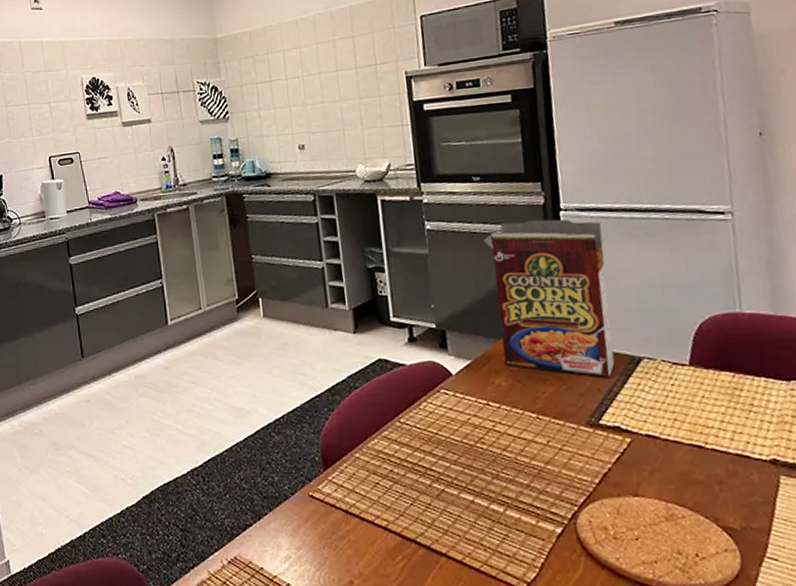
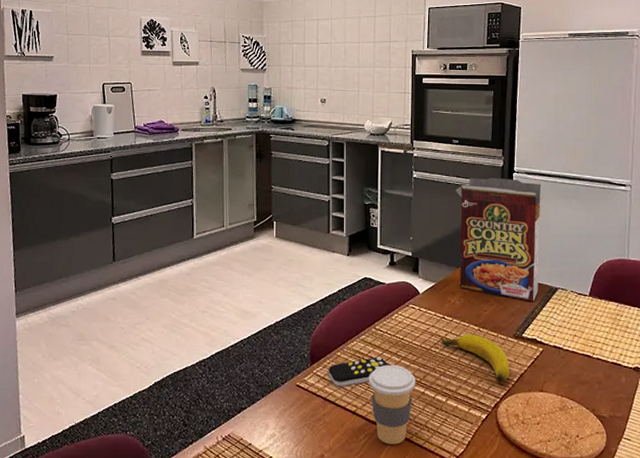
remote control: none [346,457,422,497] -> present [327,357,388,387]
coffee cup: none [398,466,461,568] -> present [368,364,415,445]
banana: none [487,424,589,484] -> present [441,334,510,381]

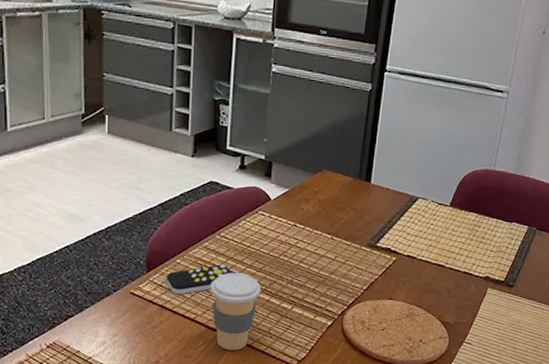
banana: present [441,334,510,381] -> none [291,243,361,289]
cereal box: present [455,177,543,301] -> none [315,75,414,211]

